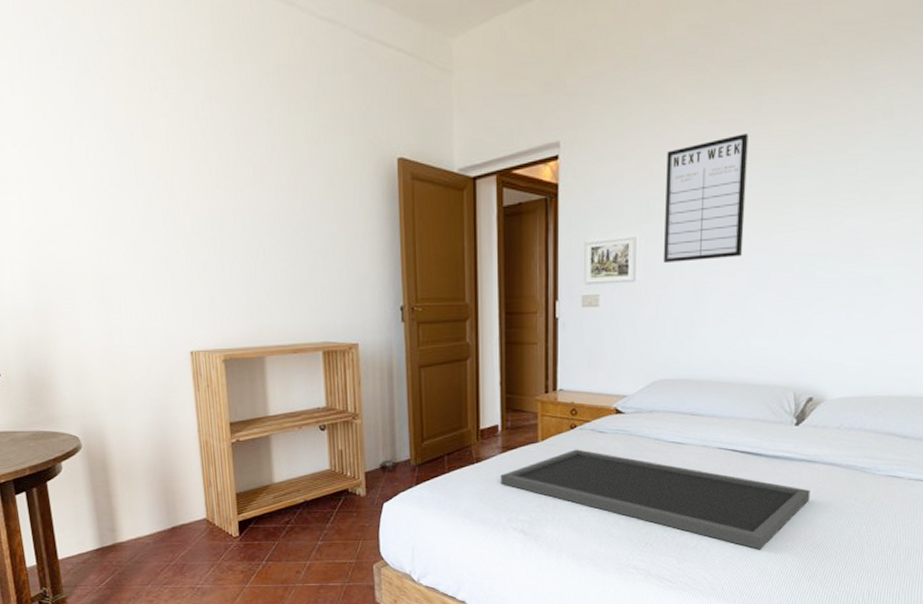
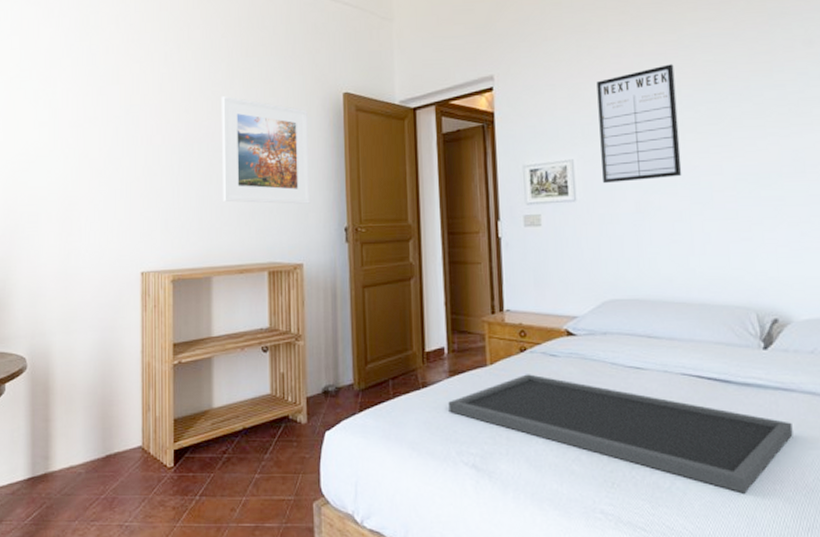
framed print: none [264,159,364,281] -> present [222,96,310,204]

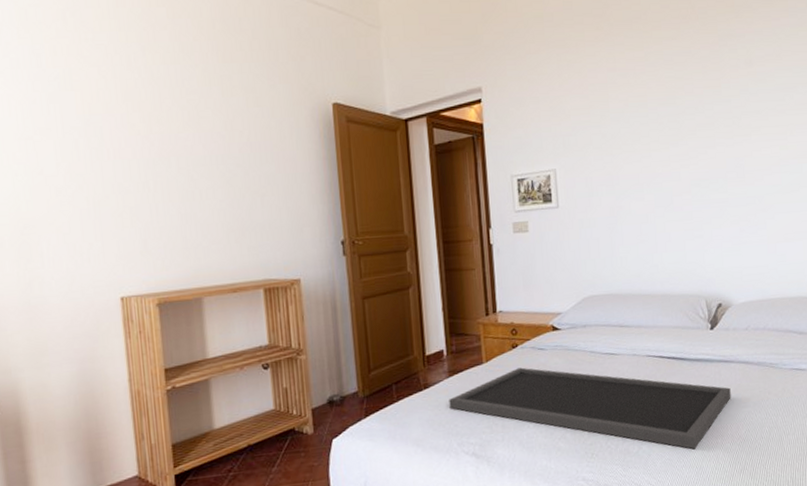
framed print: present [222,96,310,204] -> none [199,105,304,219]
writing board: present [596,64,682,183] -> none [575,79,648,190]

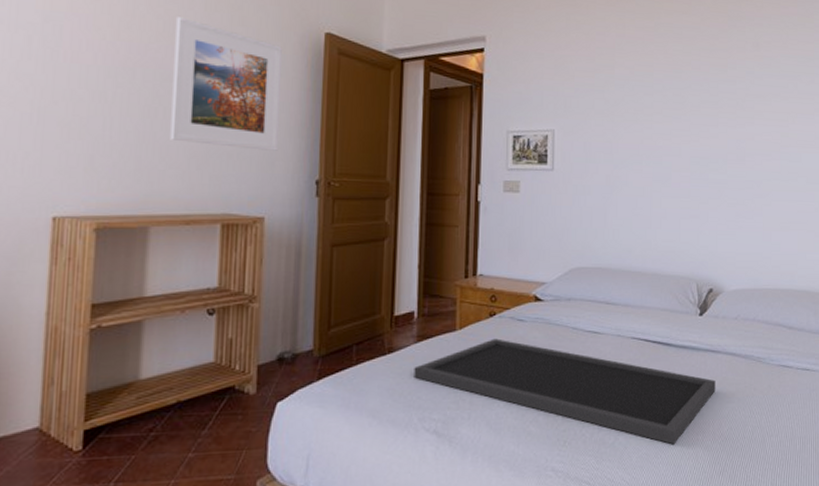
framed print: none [199,105,304,219] -> present [170,17,282,151]

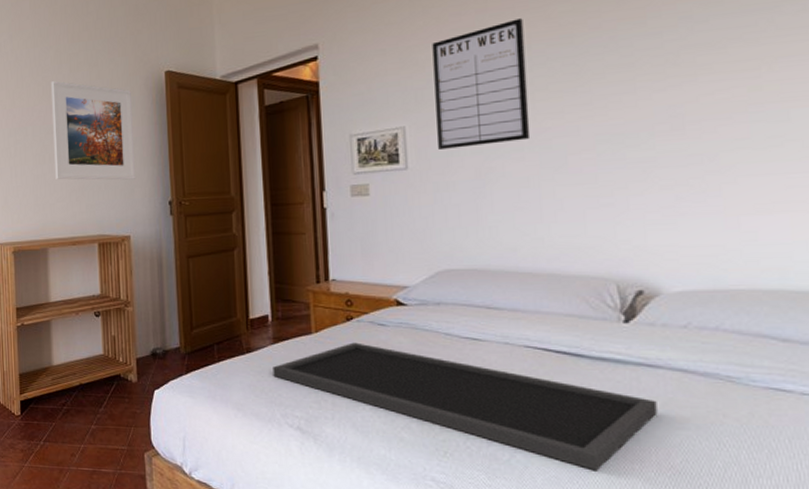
writing board: none [580,48,649,156] -> present [432,18,531,149]

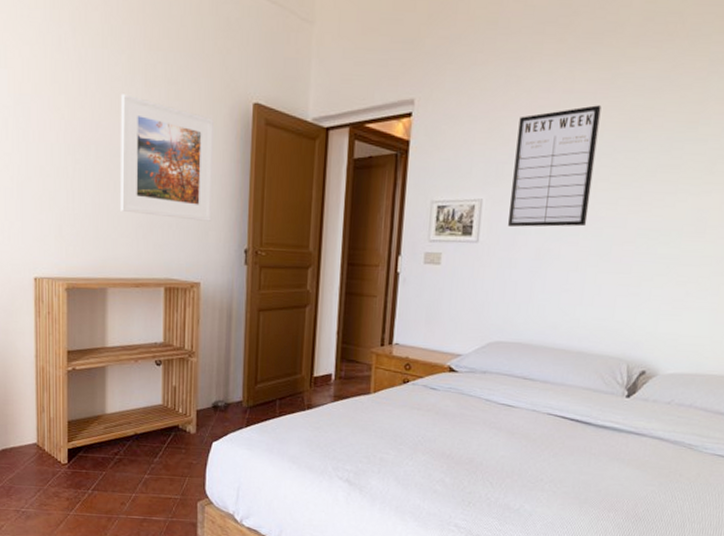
tray: present [273,342,658,471] -> none [330,404,636,518]

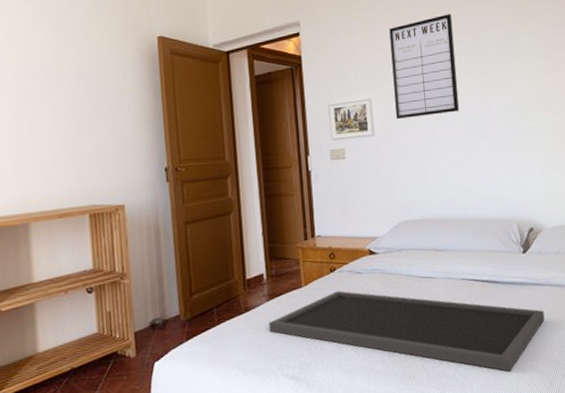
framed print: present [120,94,214,221] -> none [30,39,129,147]
tray: none [330,404,636,518] -> present [269,291,545,372]

